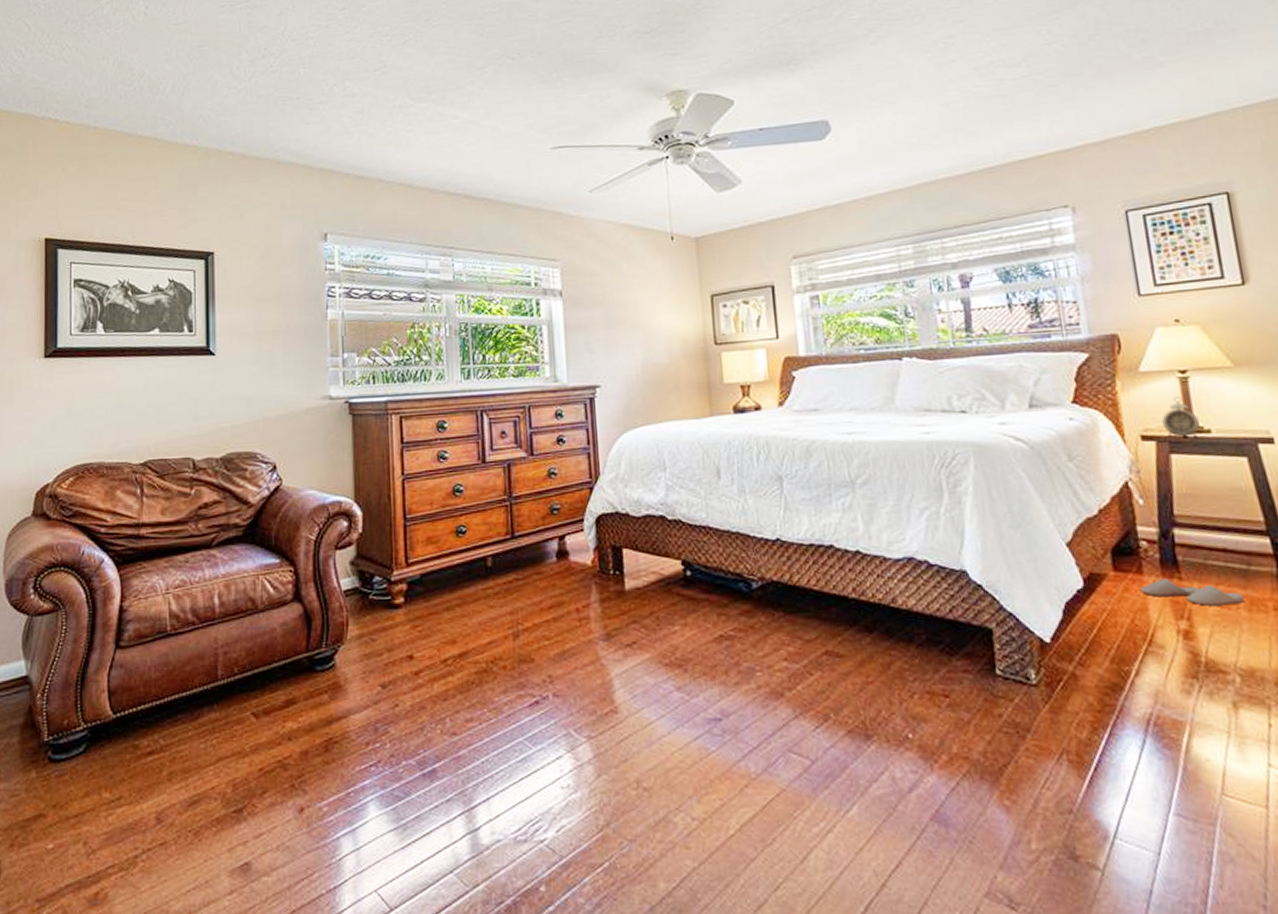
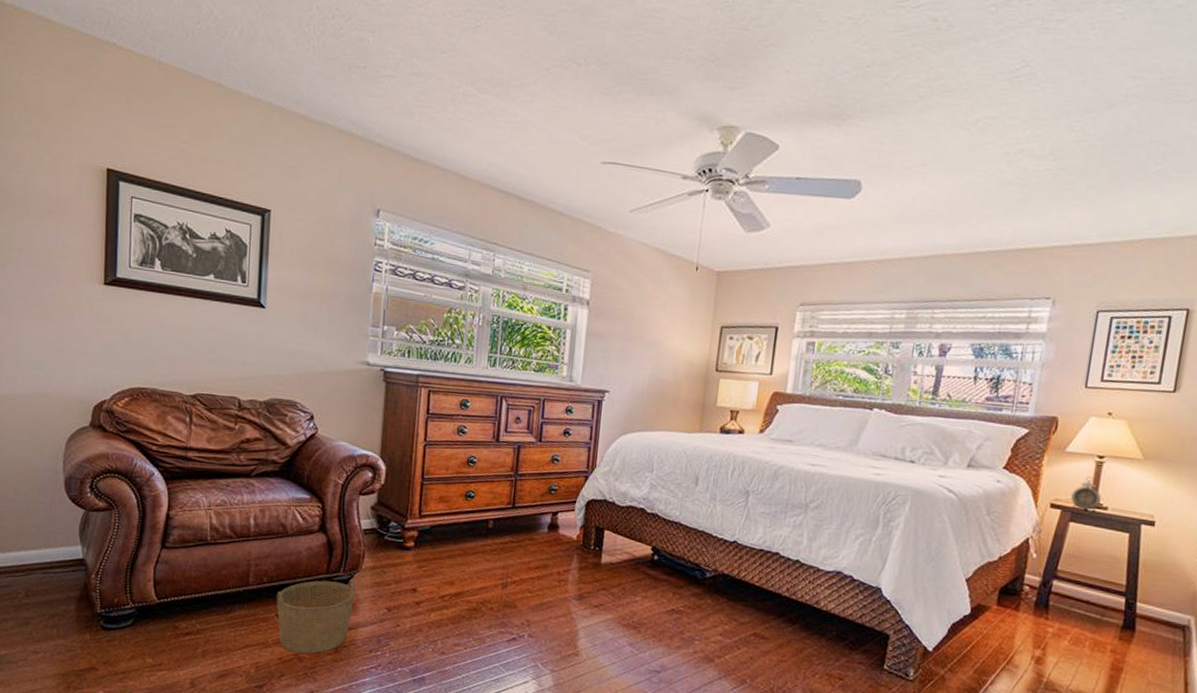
basket: none [250,655,343,759] -> present [276,580,356,654]
slippers: present [1139,577,1245,606] -> none [1013,616,1091,644]

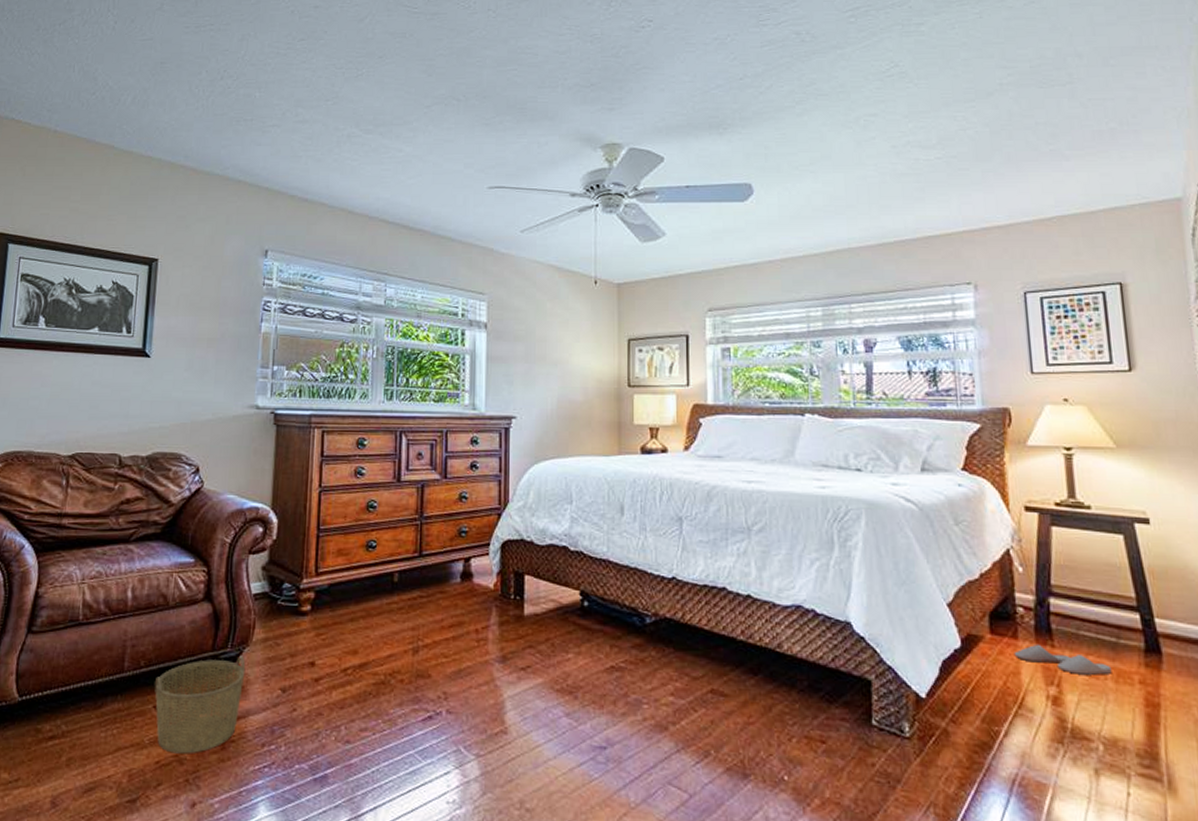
slippers: none [1013,616,1091,644] -> present [1014,644,1112,675]
alarm clock: present [1071,476,1102,512] -> none [1045,471,1081,512]

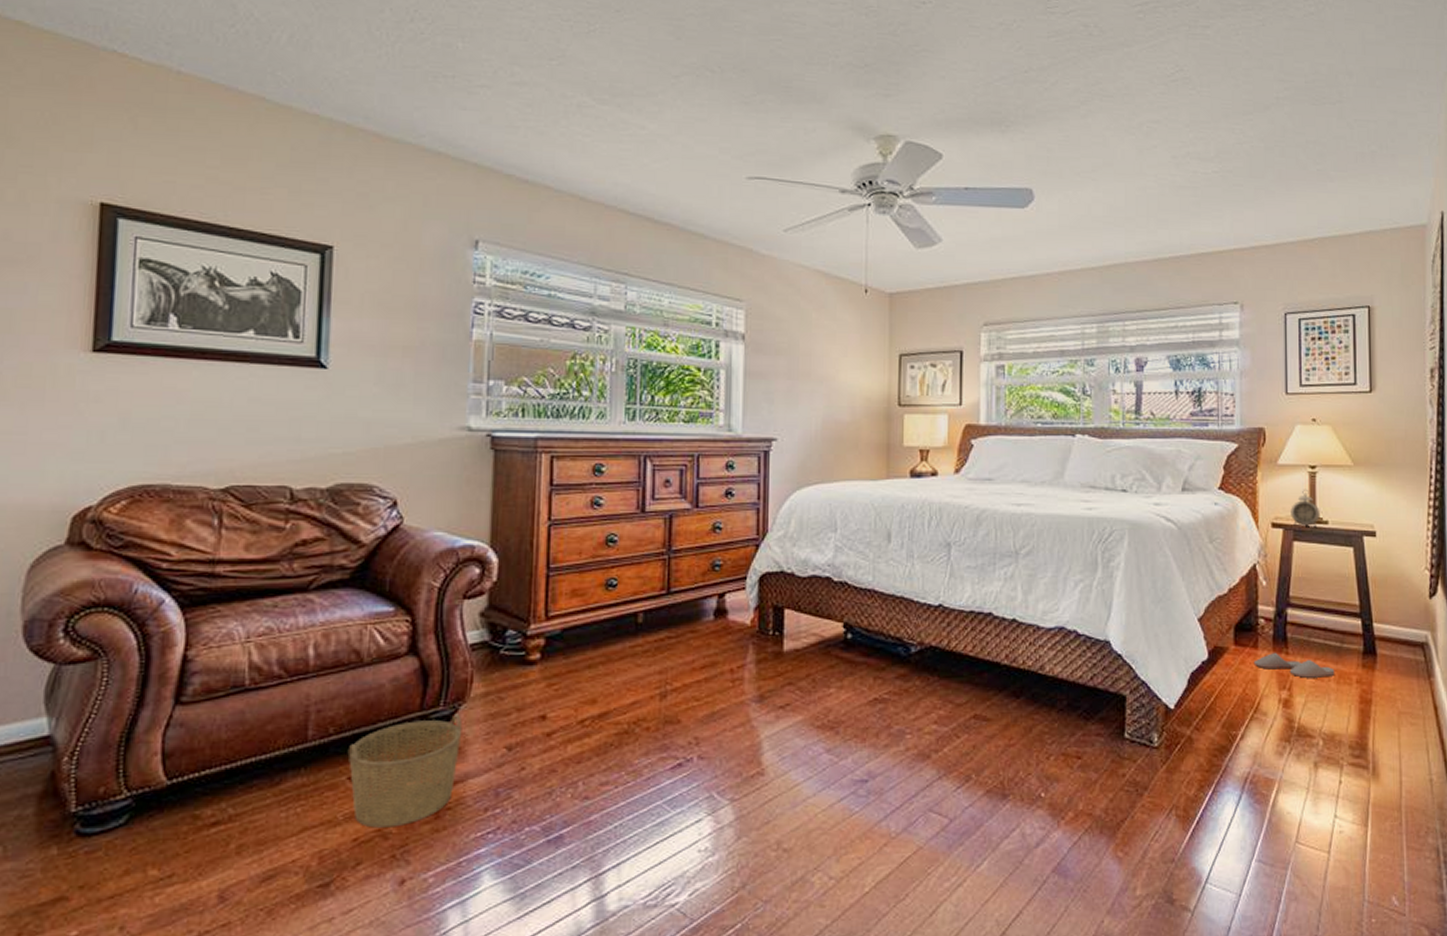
alarm clock: none [1045,471,1081,512] -> present [1291,489,1320,527]

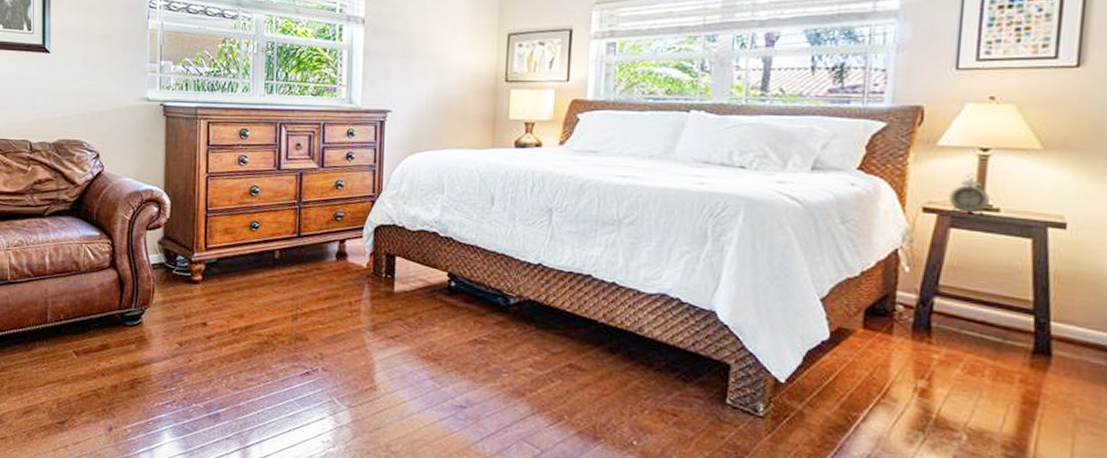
basket: present [347,715,463,828] -> none [72,315,148,390]
slippers: present [1253,652,1335,678] -> none [885,340,992,372]

